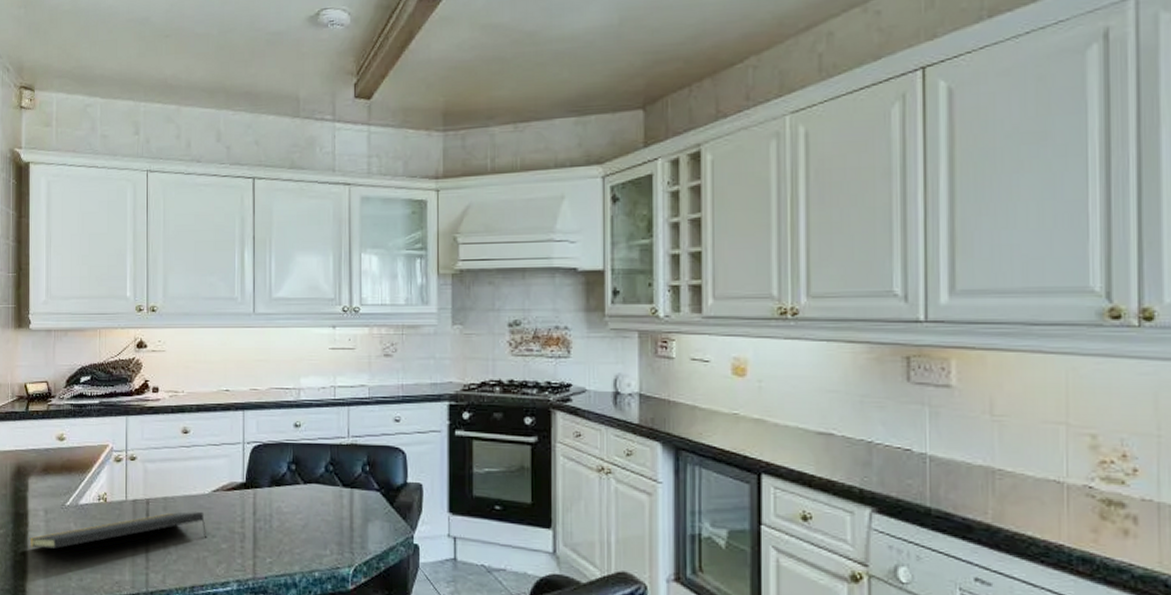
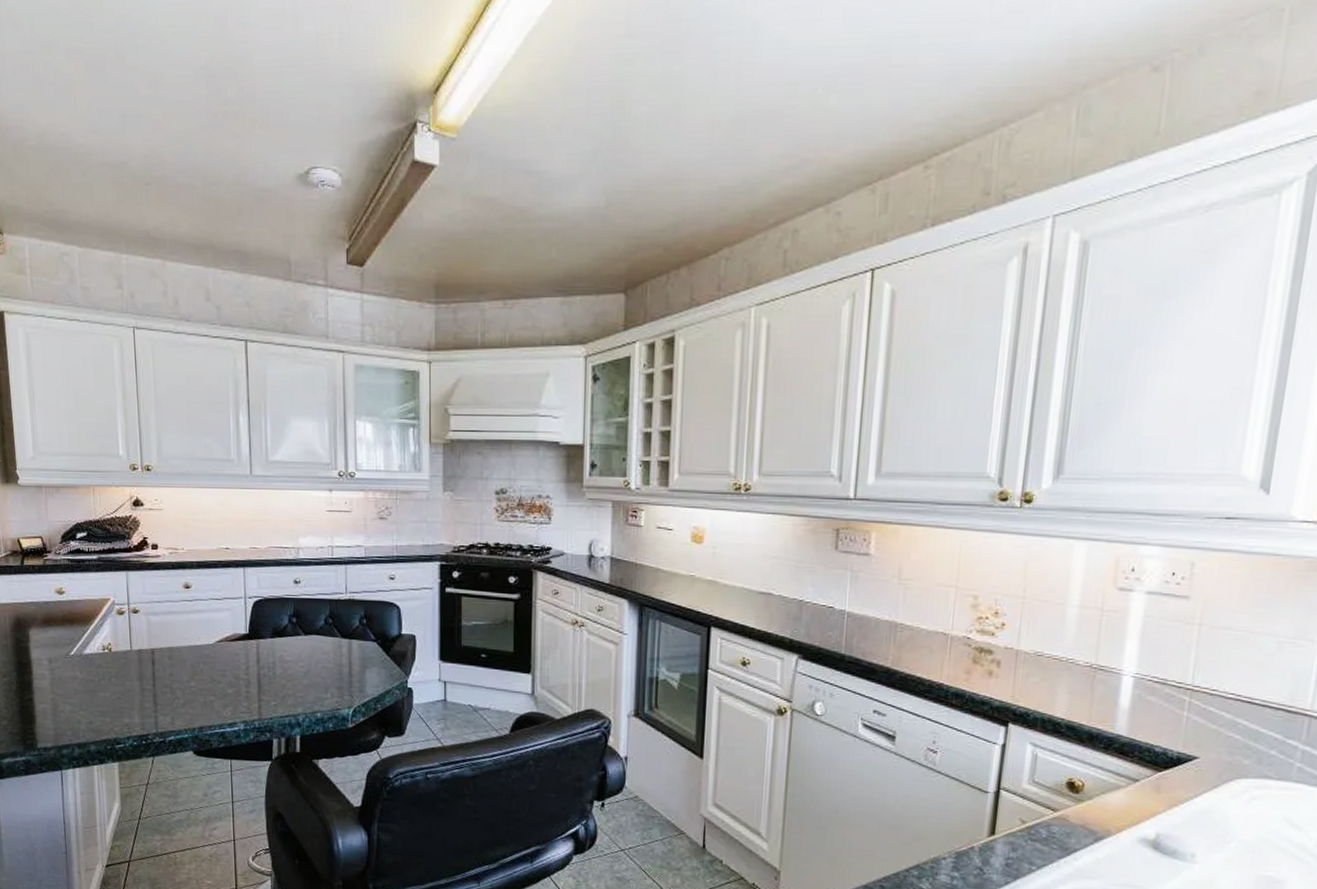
notepad: present [29,511,207,549] -> none [35,659,213,695]

